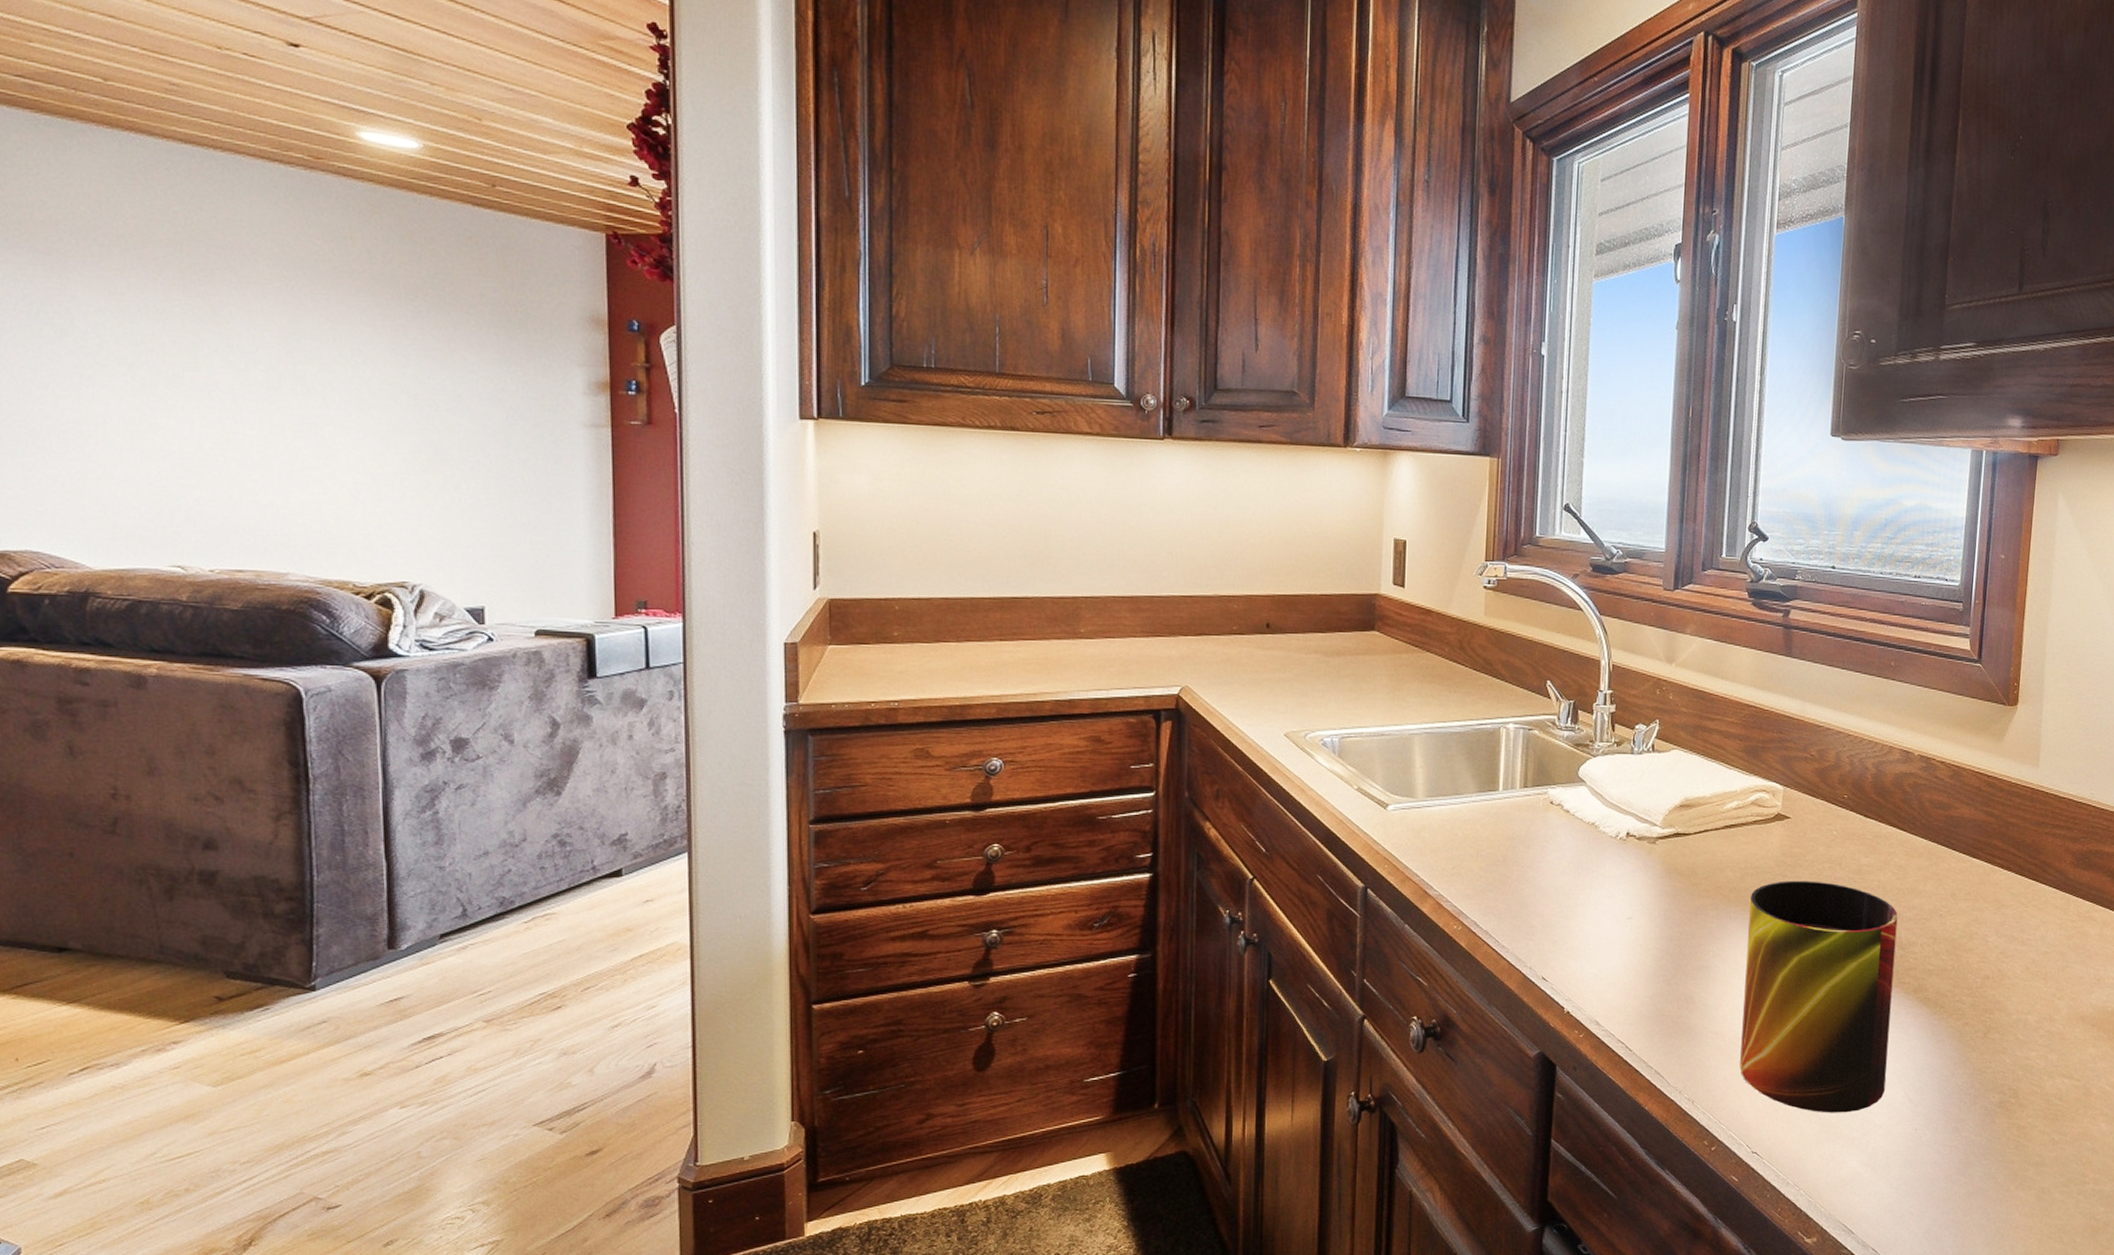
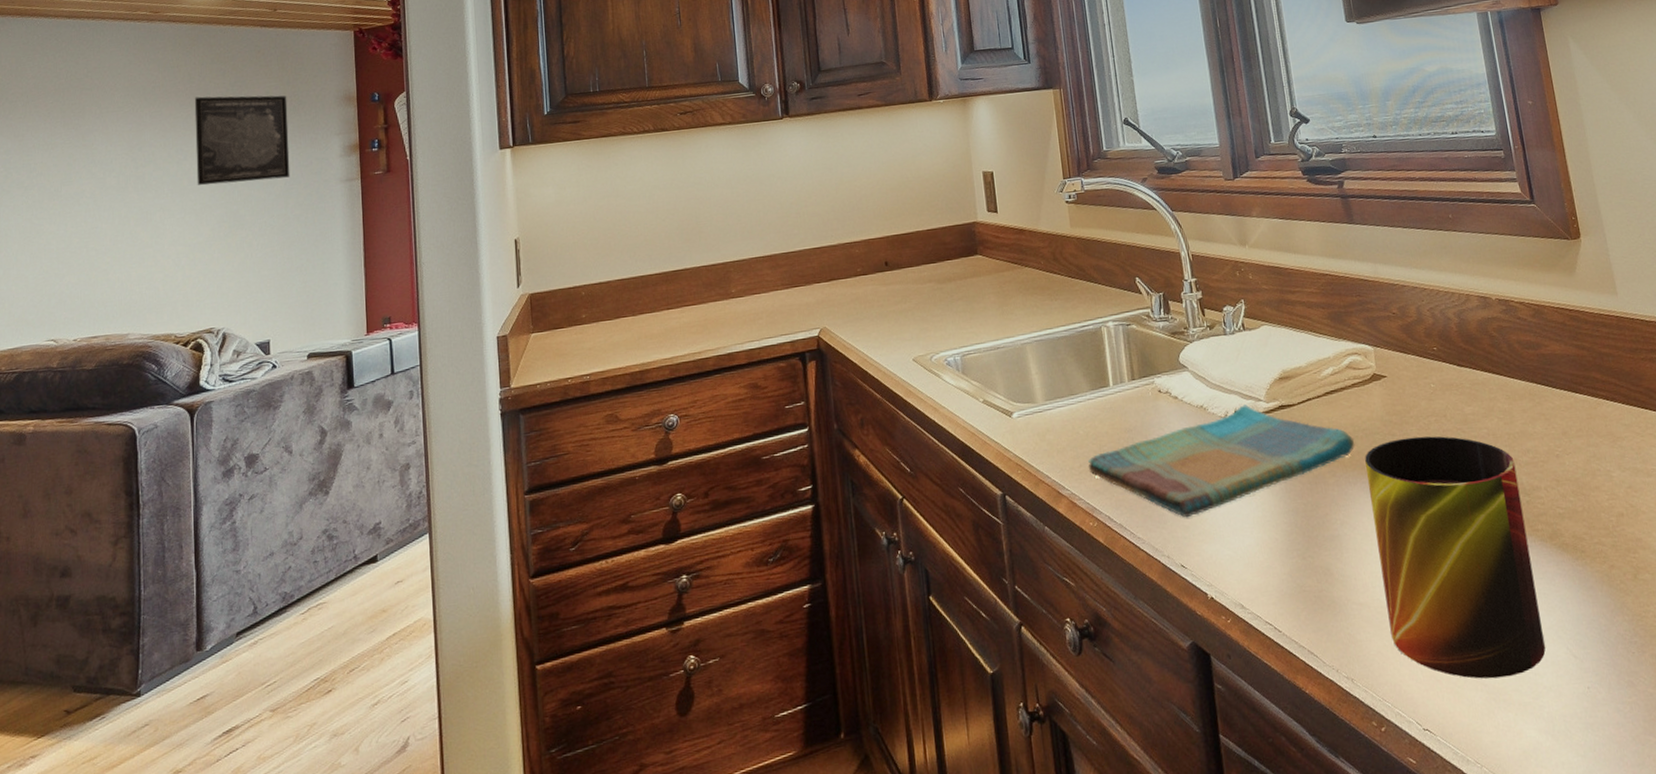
wall art: none [376,284,514,410] -> present [194,95,290,186]
dish towel: none [1461,827,1744,933] -> present [1088,404,1355,518]

